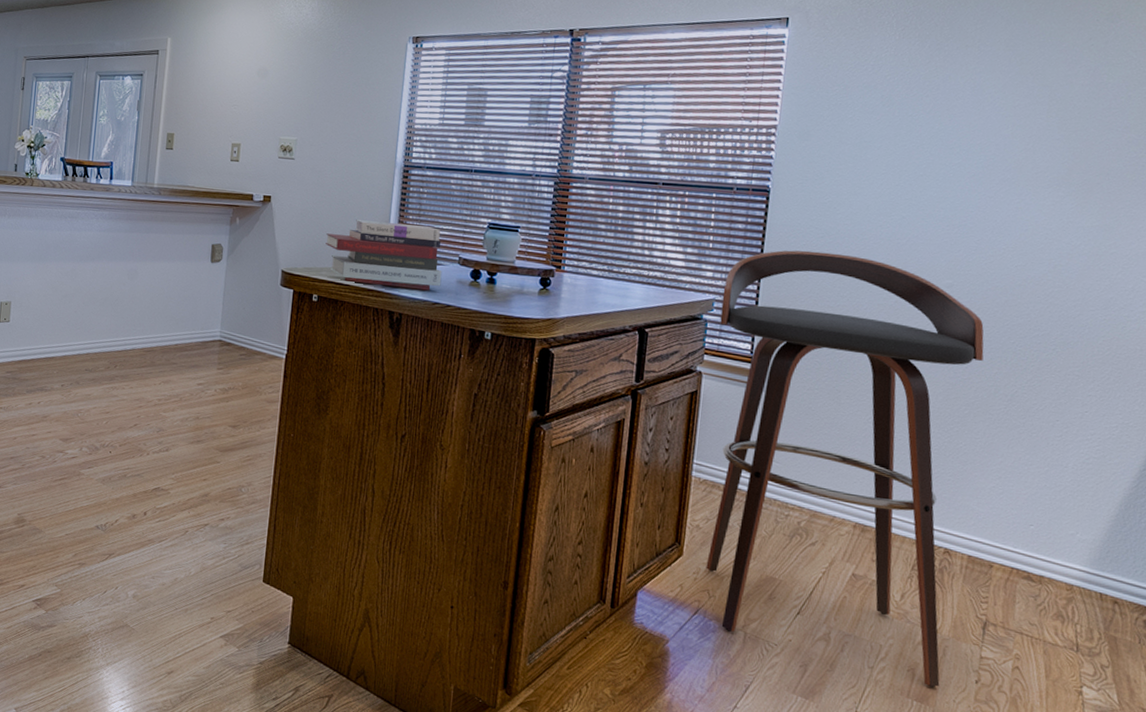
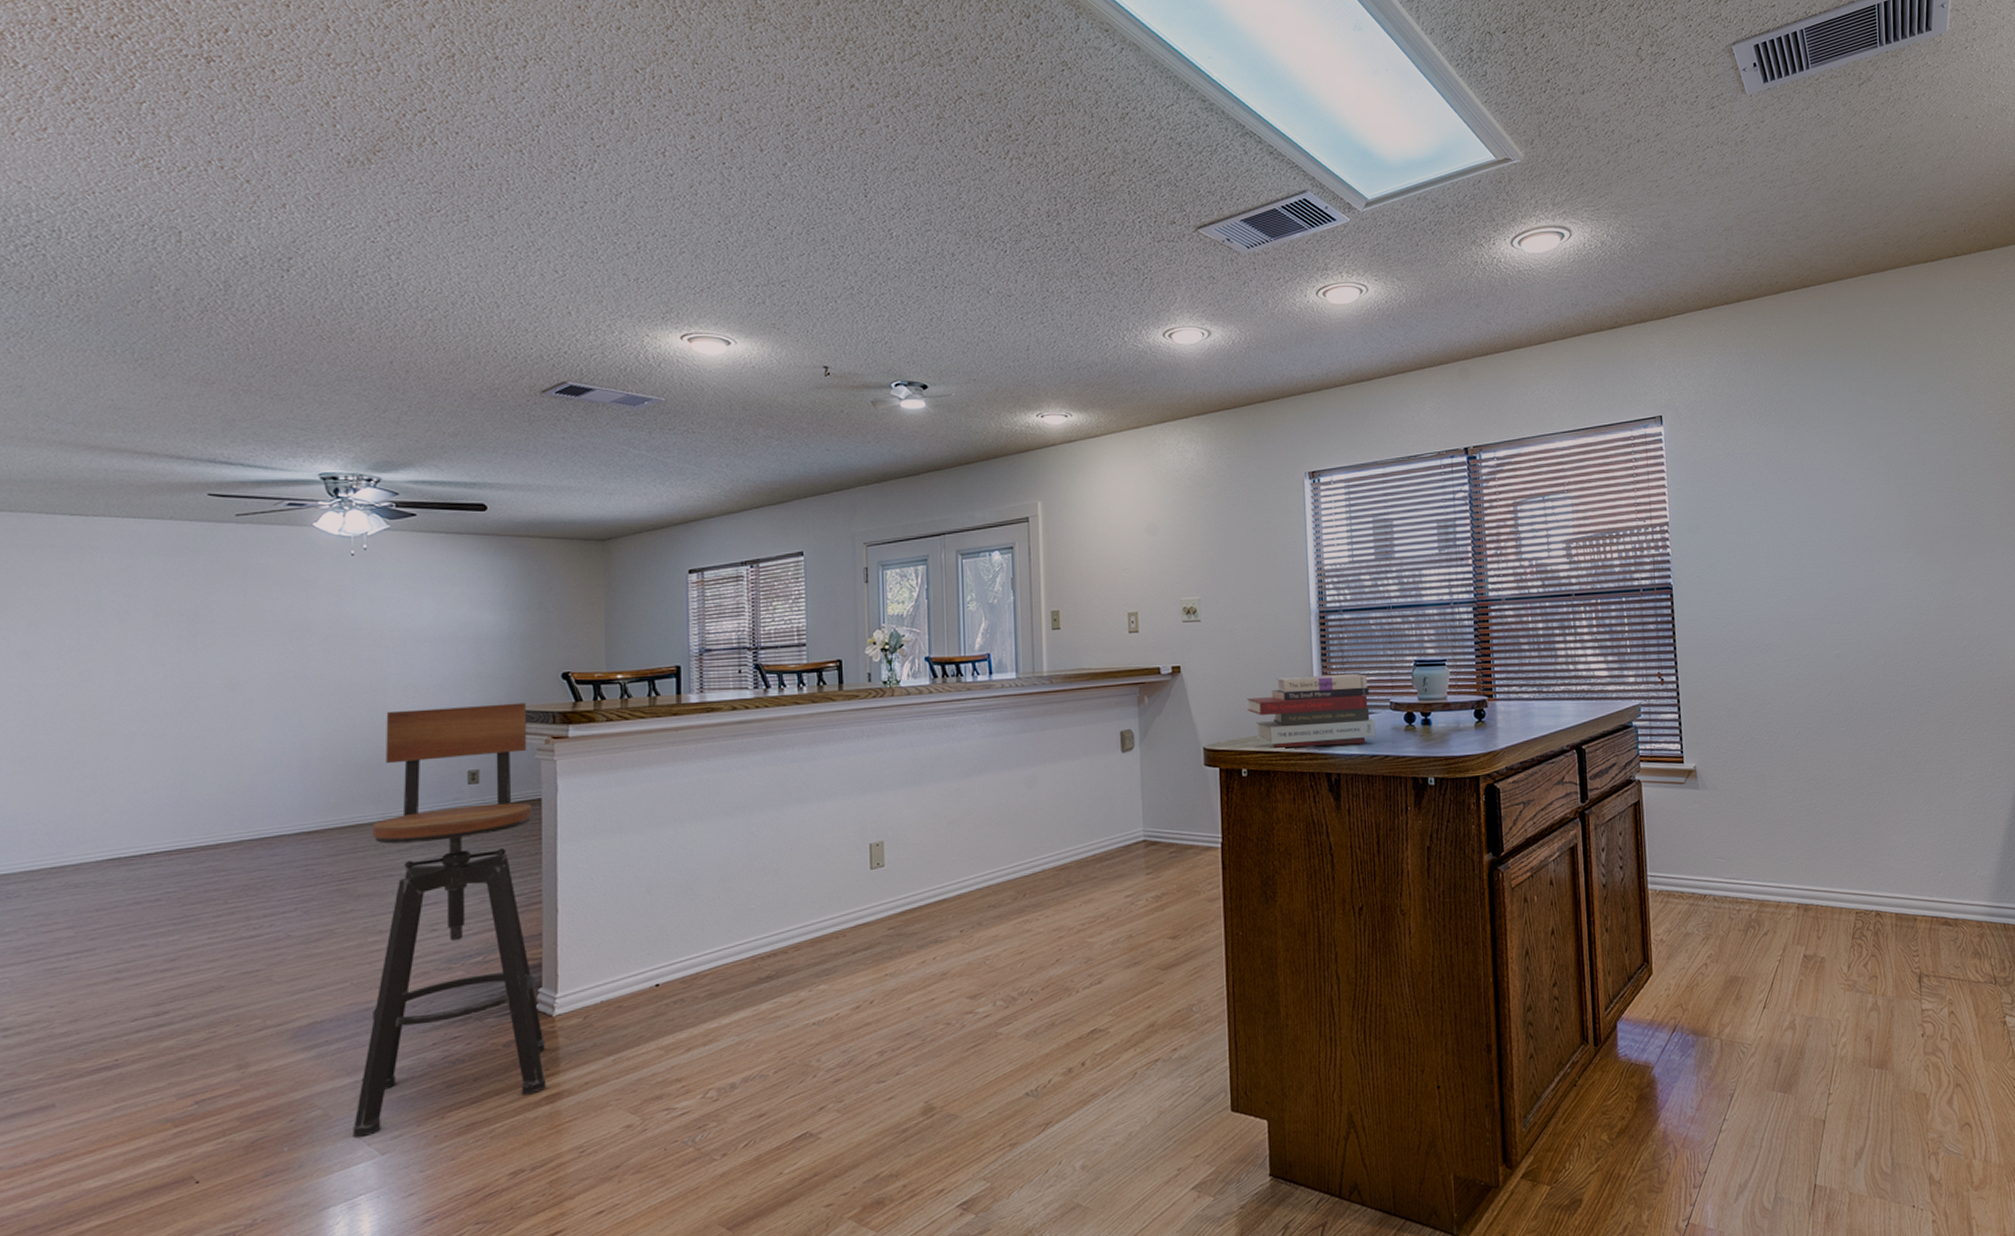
bar stool: present [706,250,984,688] -> none [1647,640,1894,1052]

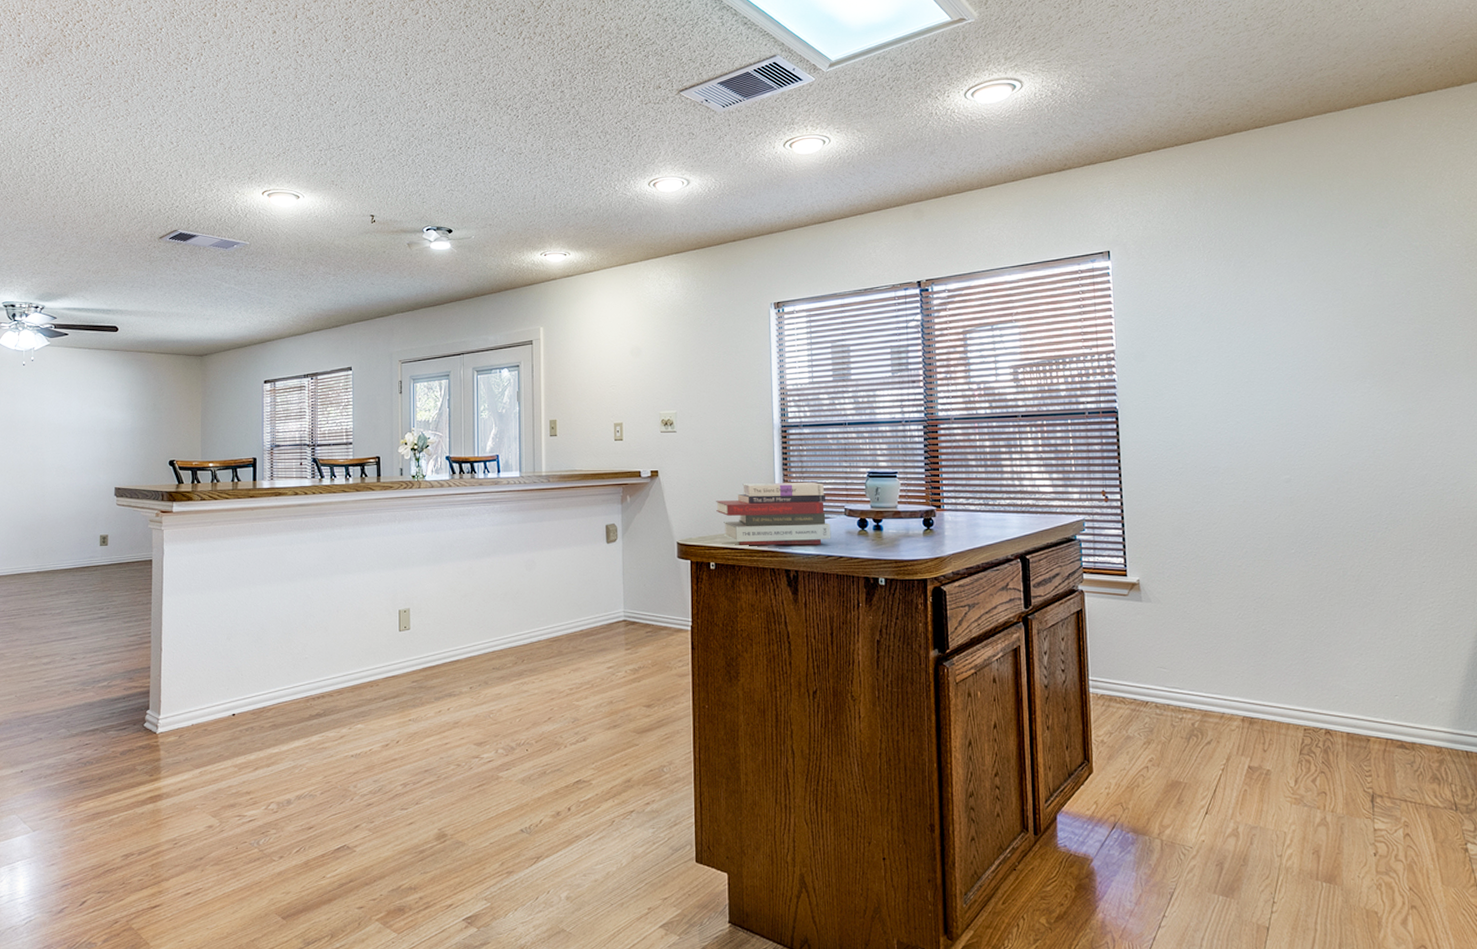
bar stool: present [353,702,547,1137] -> none [14,483,151,815]

